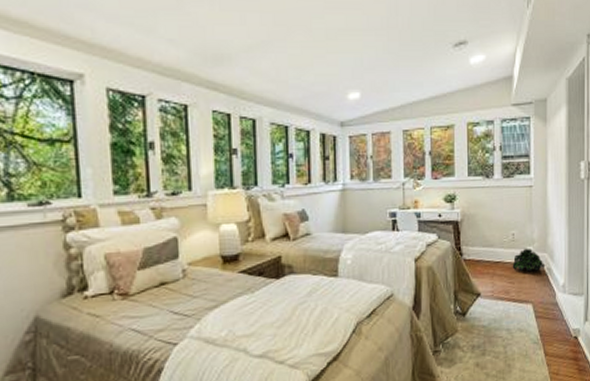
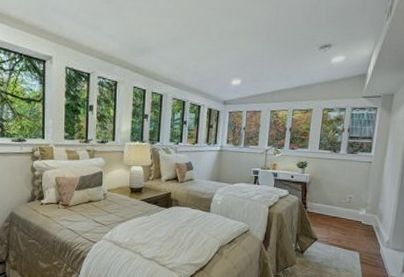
potted plant: present [512,248,546,272] -> none [346,209,375,228]

